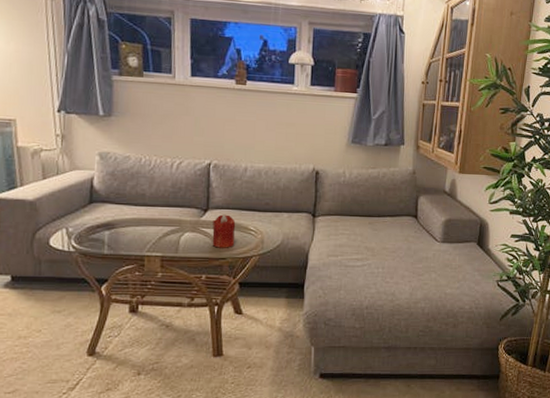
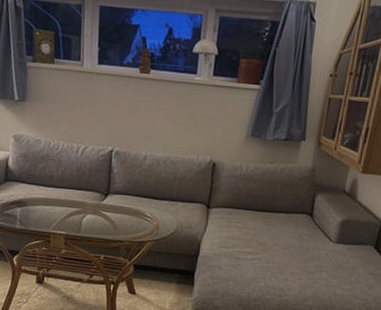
candle: present [212,214,236,248] -> none [111,199,134,232]

